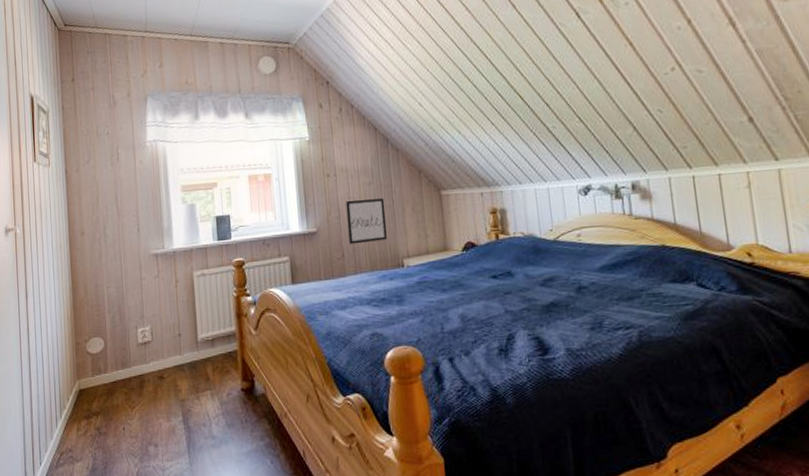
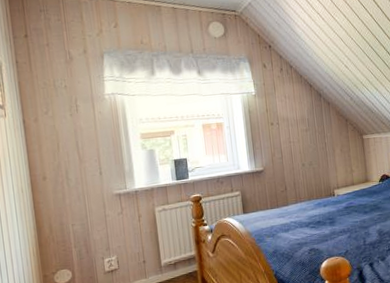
wall art: present [345,198,388,244] -> none [287,142,322,180]

